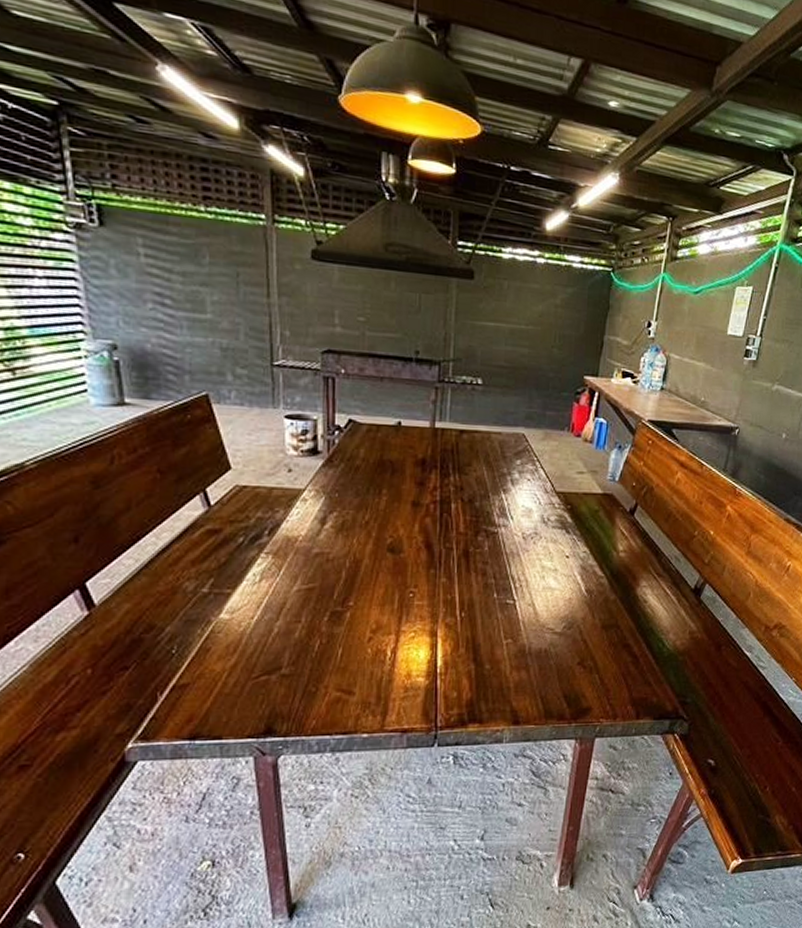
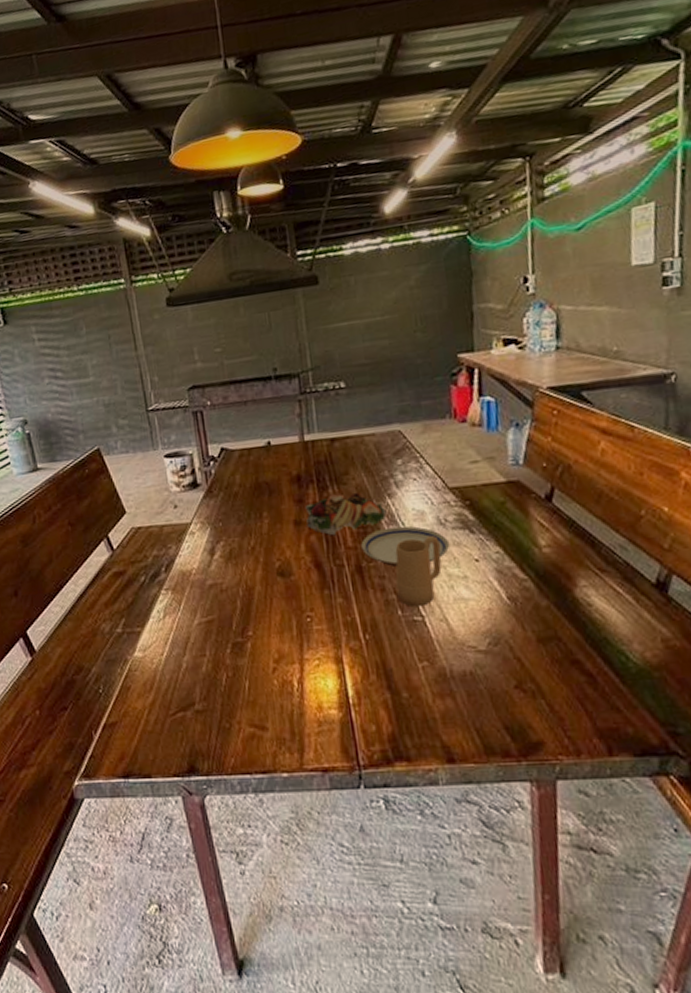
salad: none [424,482,499,521] -> present [305,492,387,536]
plate: none [471,519,548,556] -> present [361,526,450,568]
beer mug: none [496,530,540,592] -> present [395,535,442,608]

